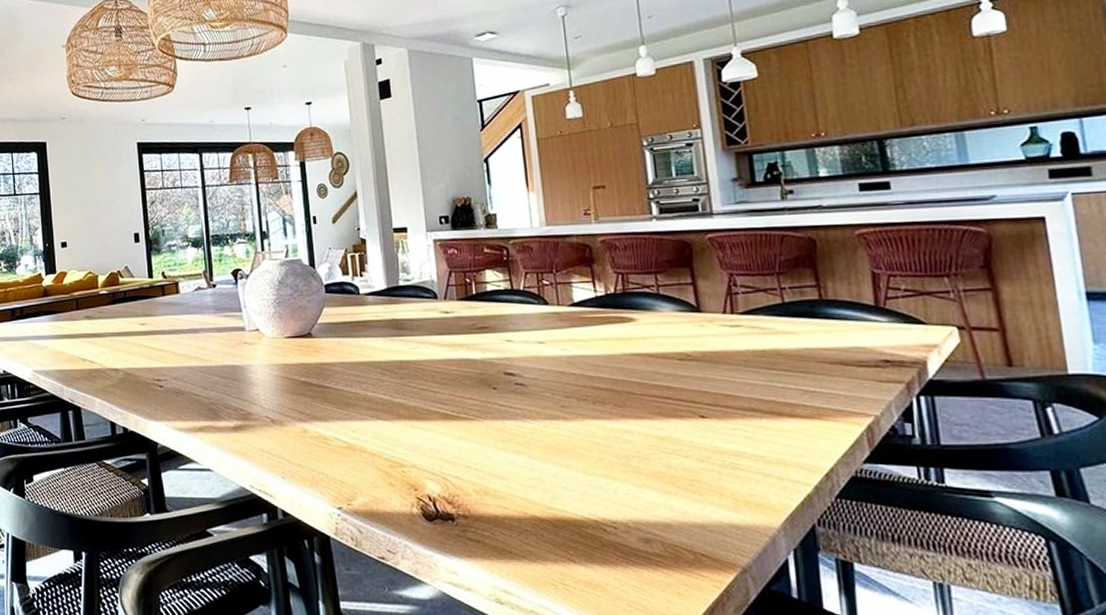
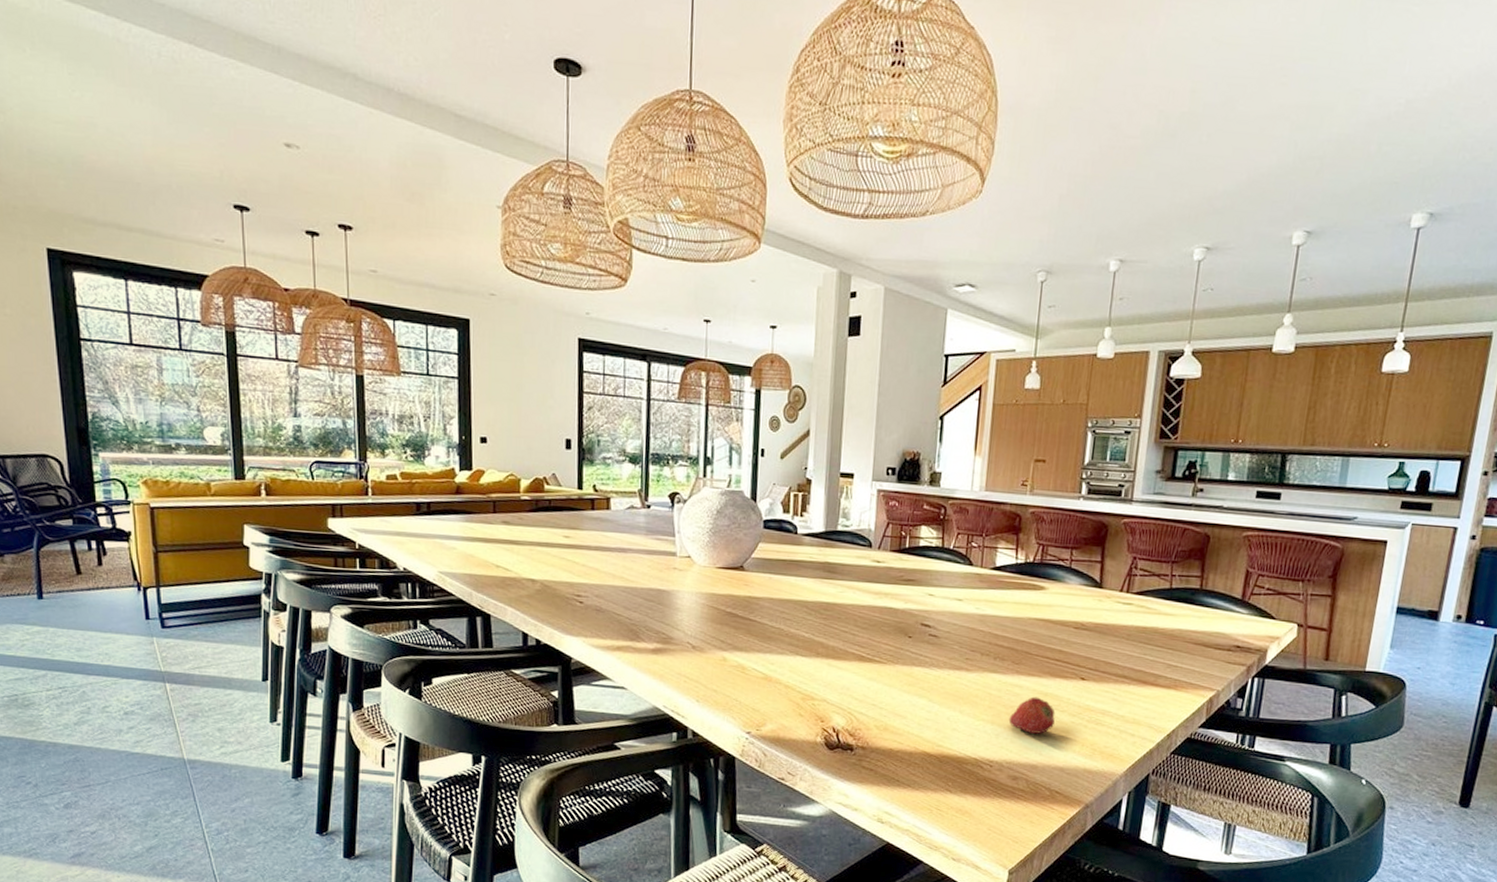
fruit: none [624,442,682,485] -> present [1008,696,1056,734]

